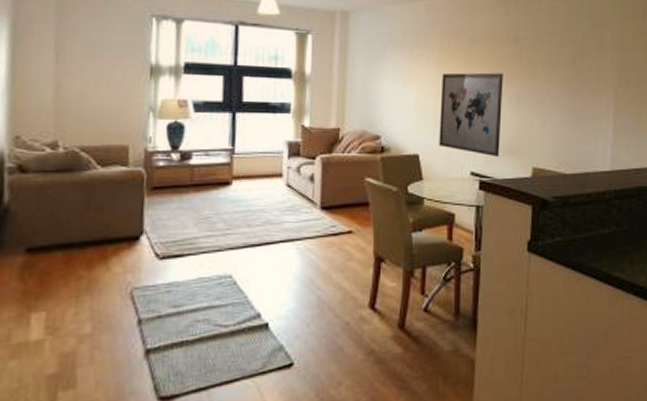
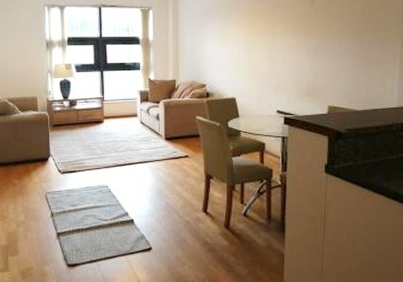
wall art: present [439,72,503,158] -> none [251,30,302,99]

